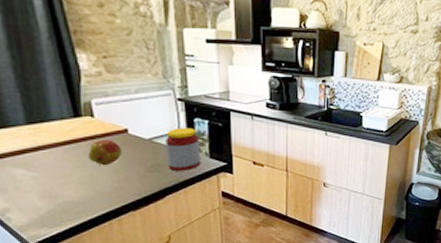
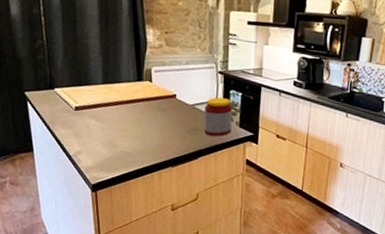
fruit: present [88,139,122,166] -> none [143,102,169,125]

